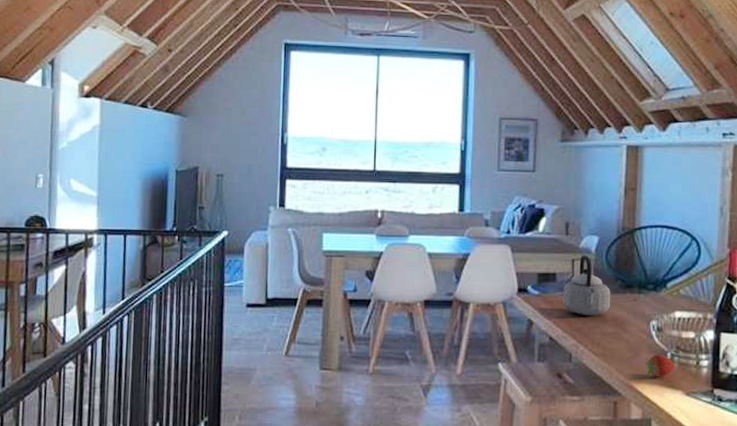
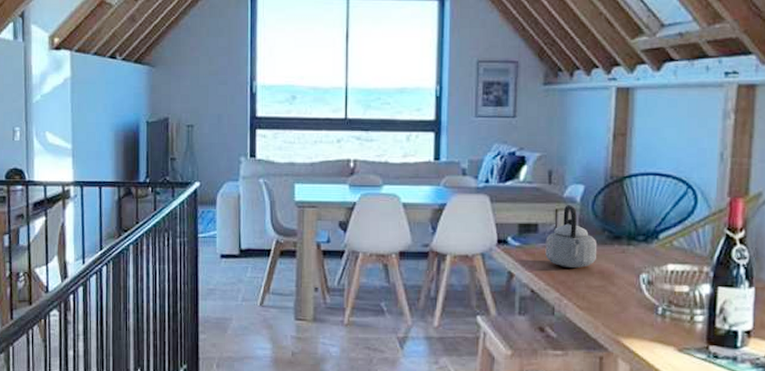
fruit: present [645,354,675,378] -> none [634,308,666,333]

